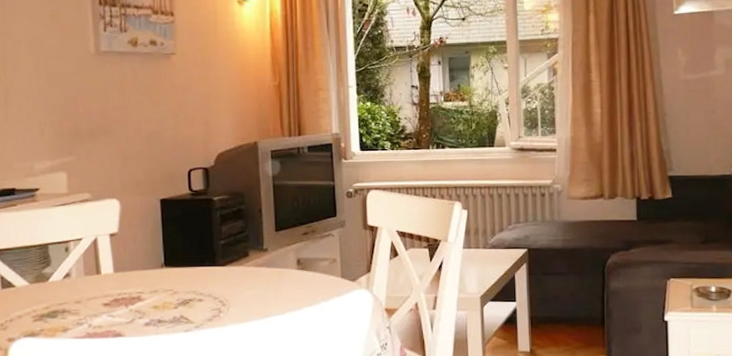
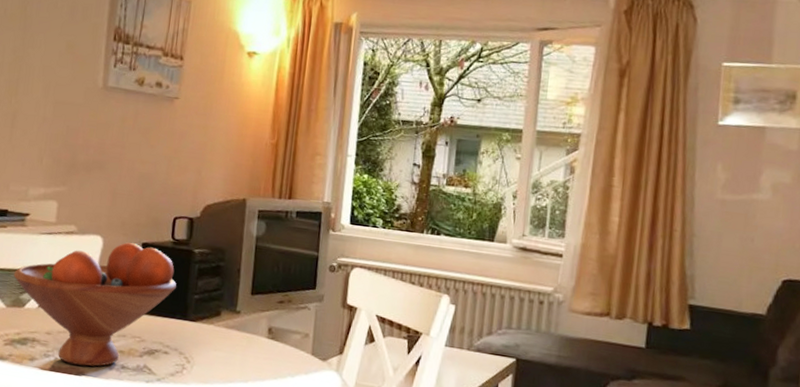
fruit bowl: none [32,201,201,328] -> present [14,242,176,367]

